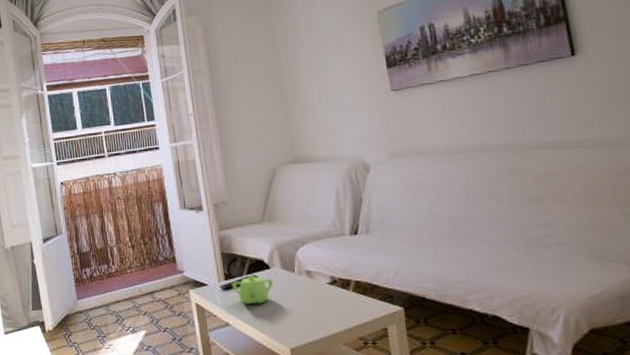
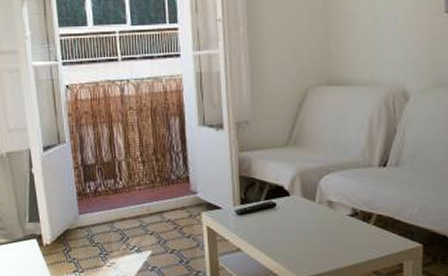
teapot: present [231,276,274,304] -> none [247,202,292,231]

